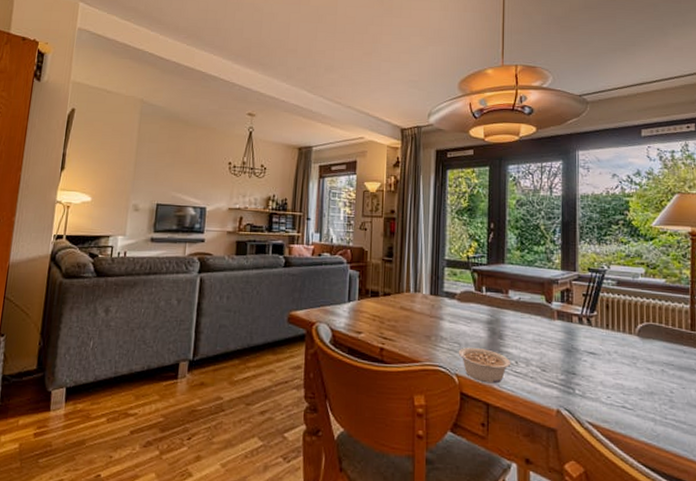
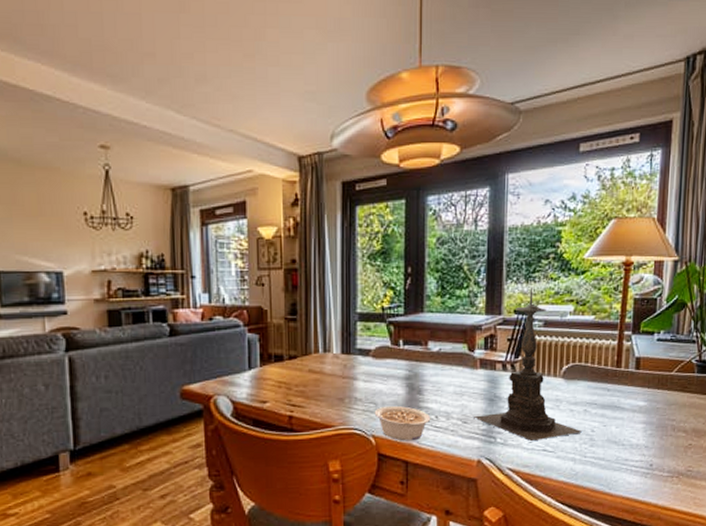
candle holder: none [552,248,662,396] -> present [474,286,583,441]

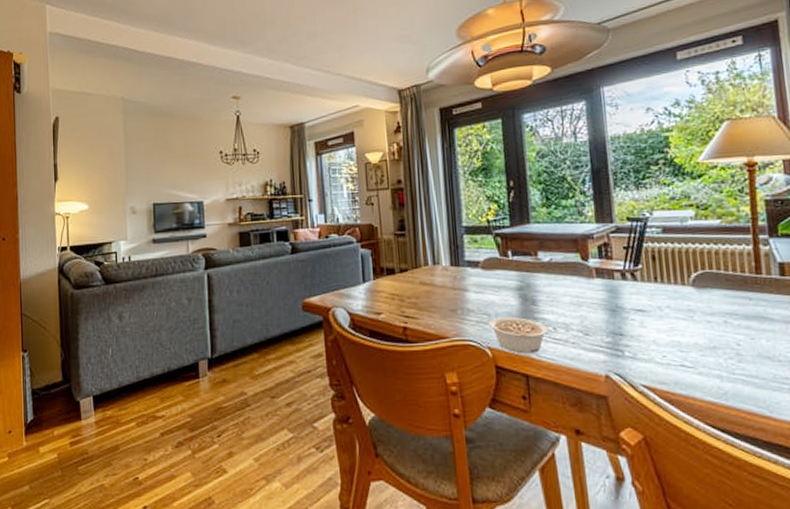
candle holder: present [474,286,583,441] -> none [595,193,726,355]

